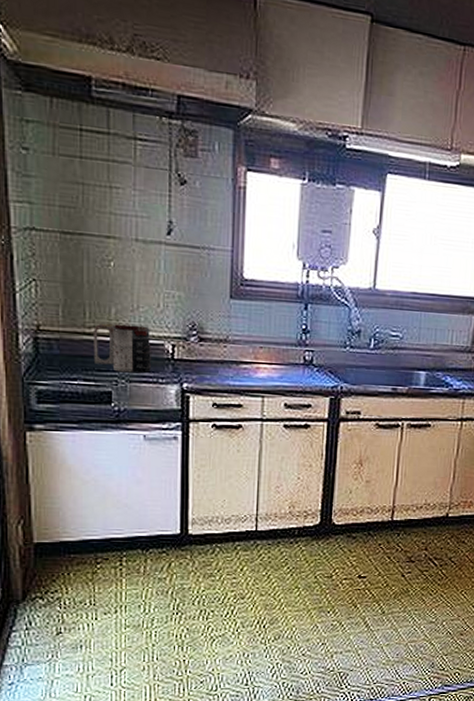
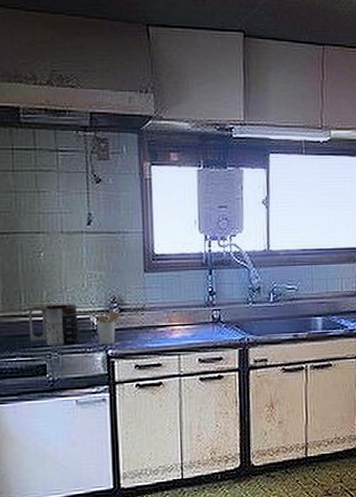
utensil holder: none [171,336,203,377] -> present [96,308,123,345]

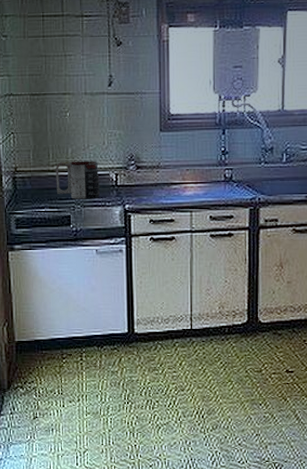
utensil holder: present [96,308,123,345] -> none [115,165,140,200]

